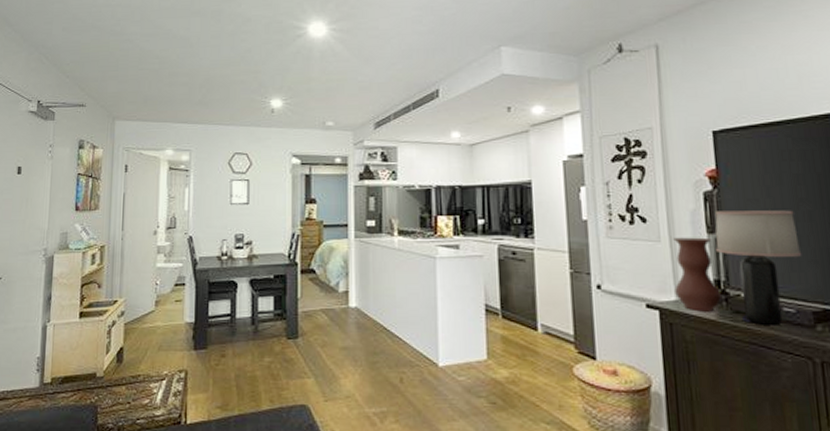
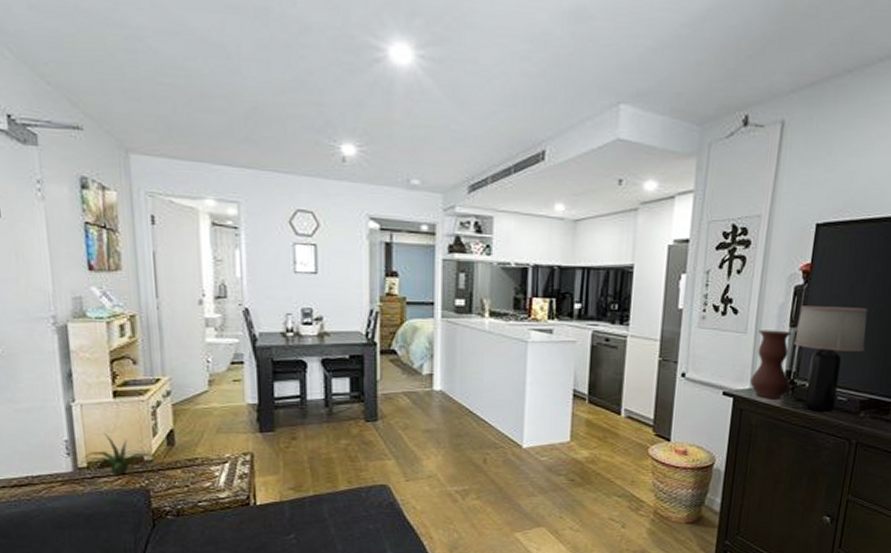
plant: none [47,350,108,392] -> present [81,432,158,476]

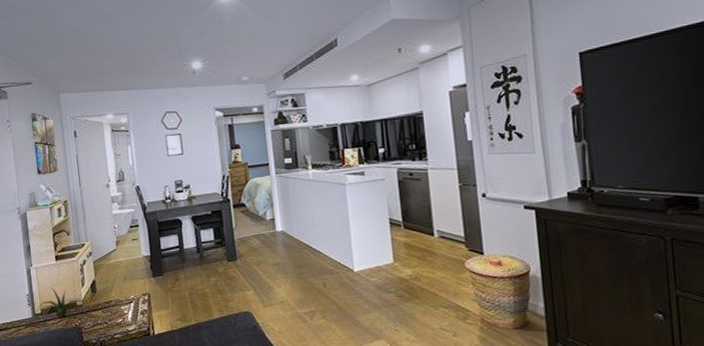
vase: present [750,329,793,400] -> none [546,145,587,208]
table lamp: present [794,306,868,412] -> none [582,115,656,214]

